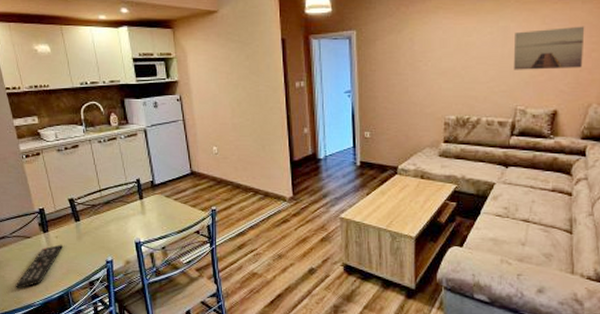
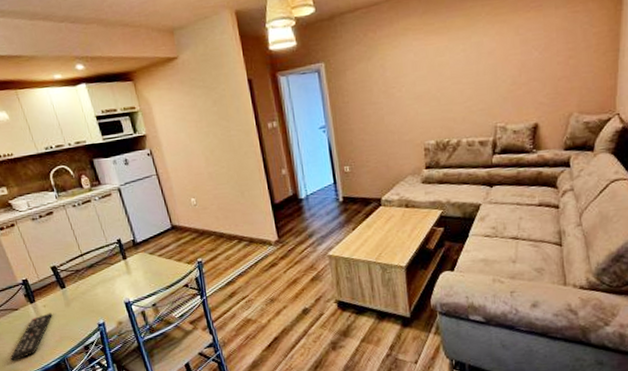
wall art: present [514,26,585,70] -> none [488,32,561,87]

